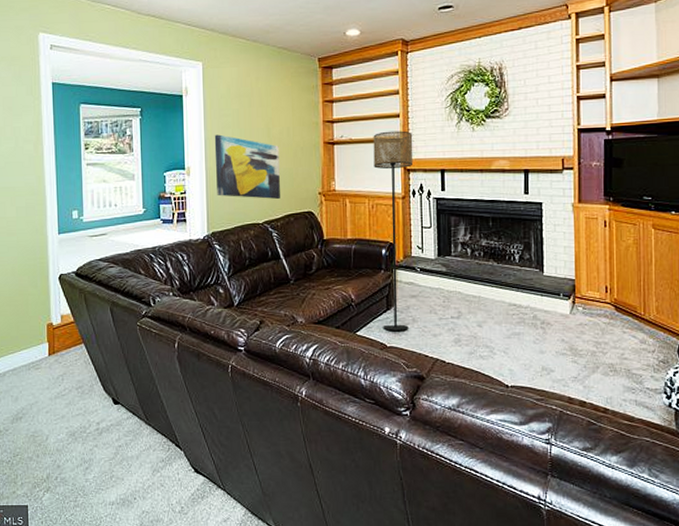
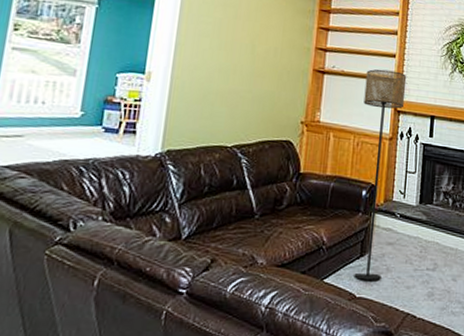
wall art: present [214,134,280,200] -> none [181,41,263,123]

